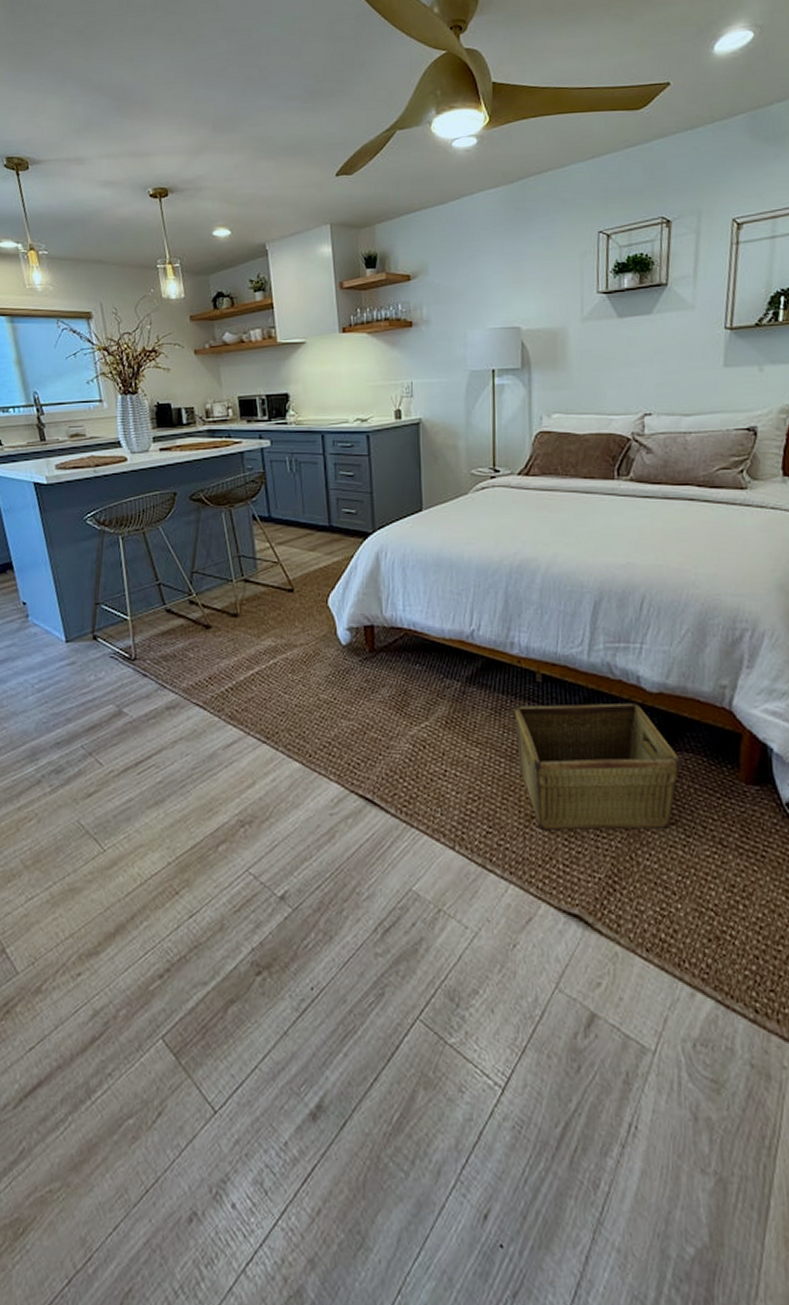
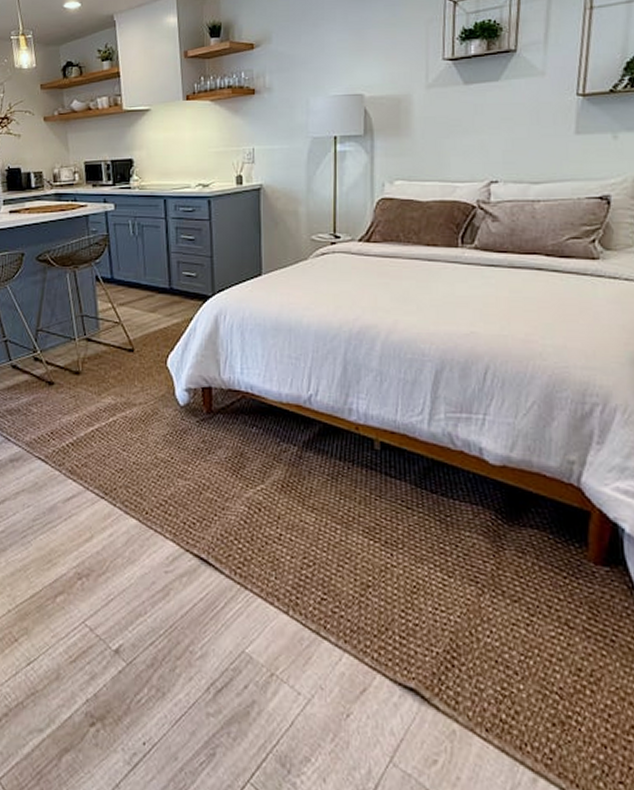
hamper: present [514,702,682,830] -> none [351,472,526,606]

